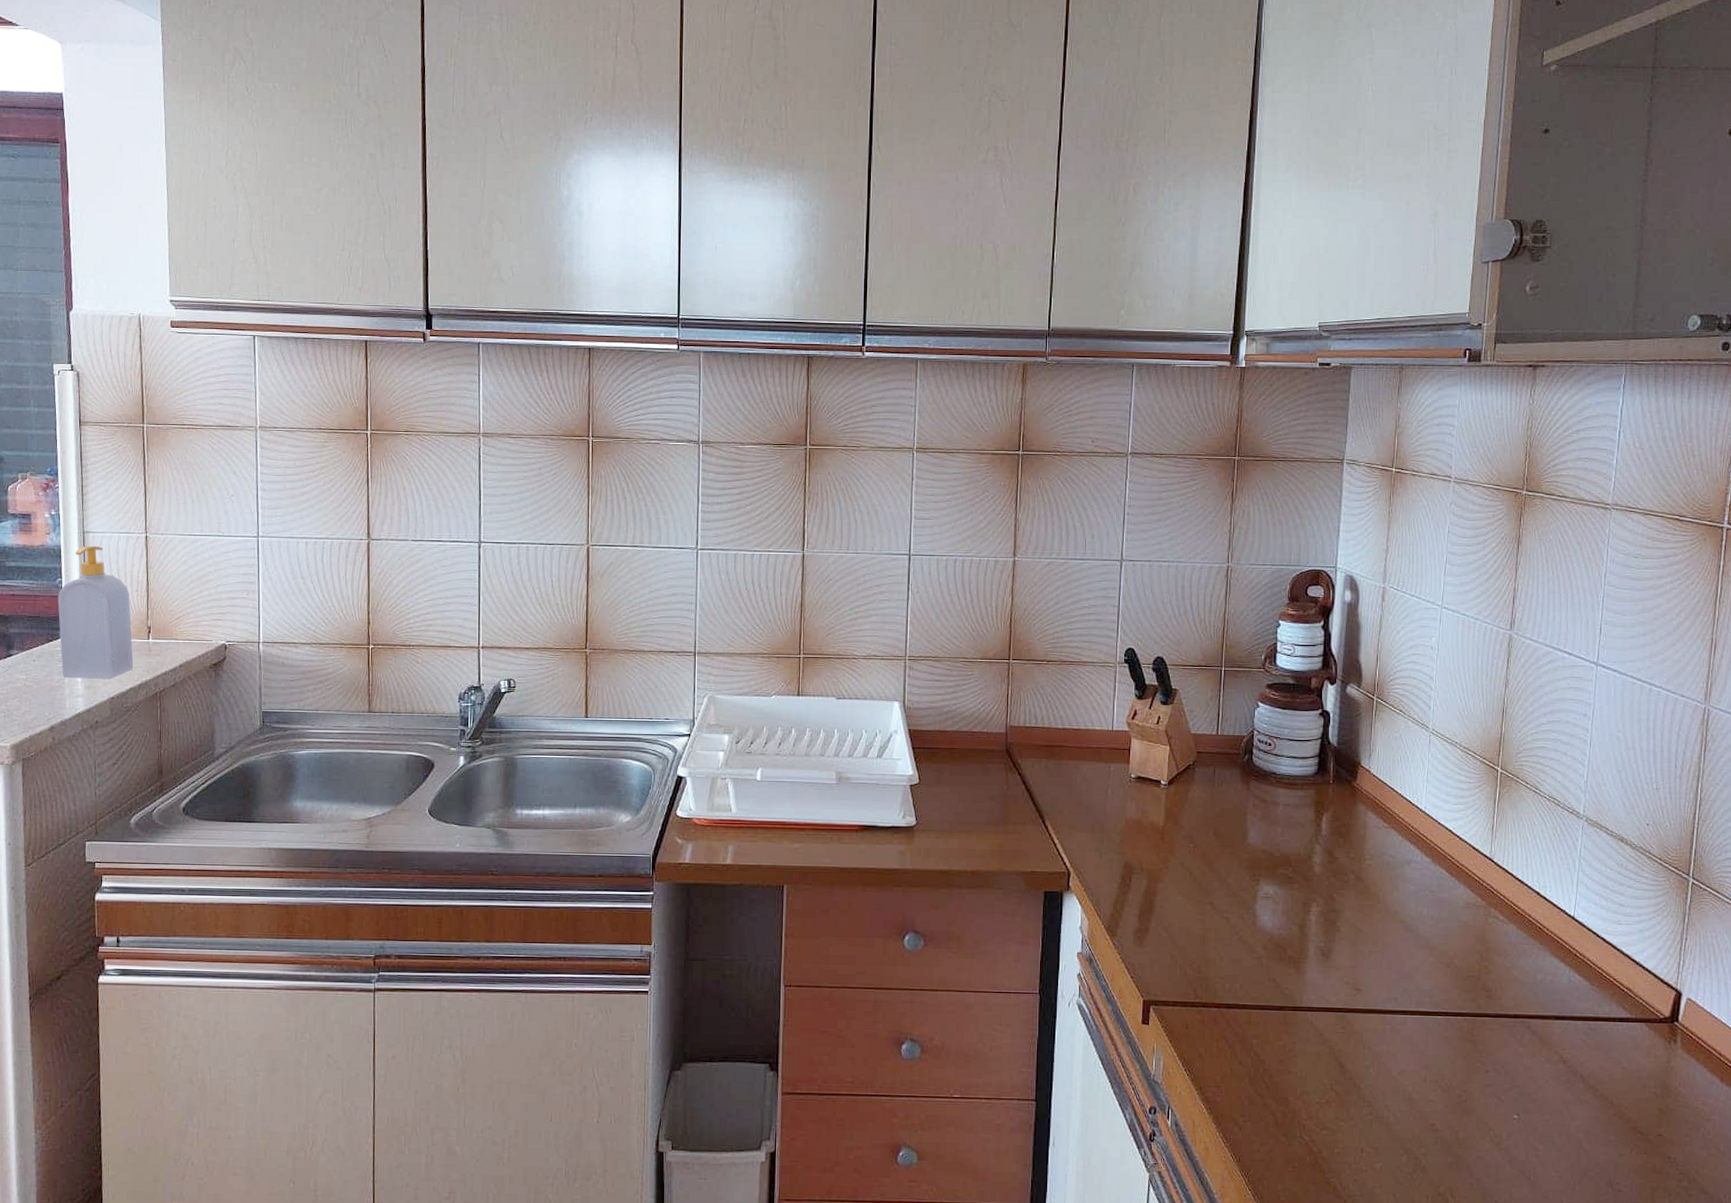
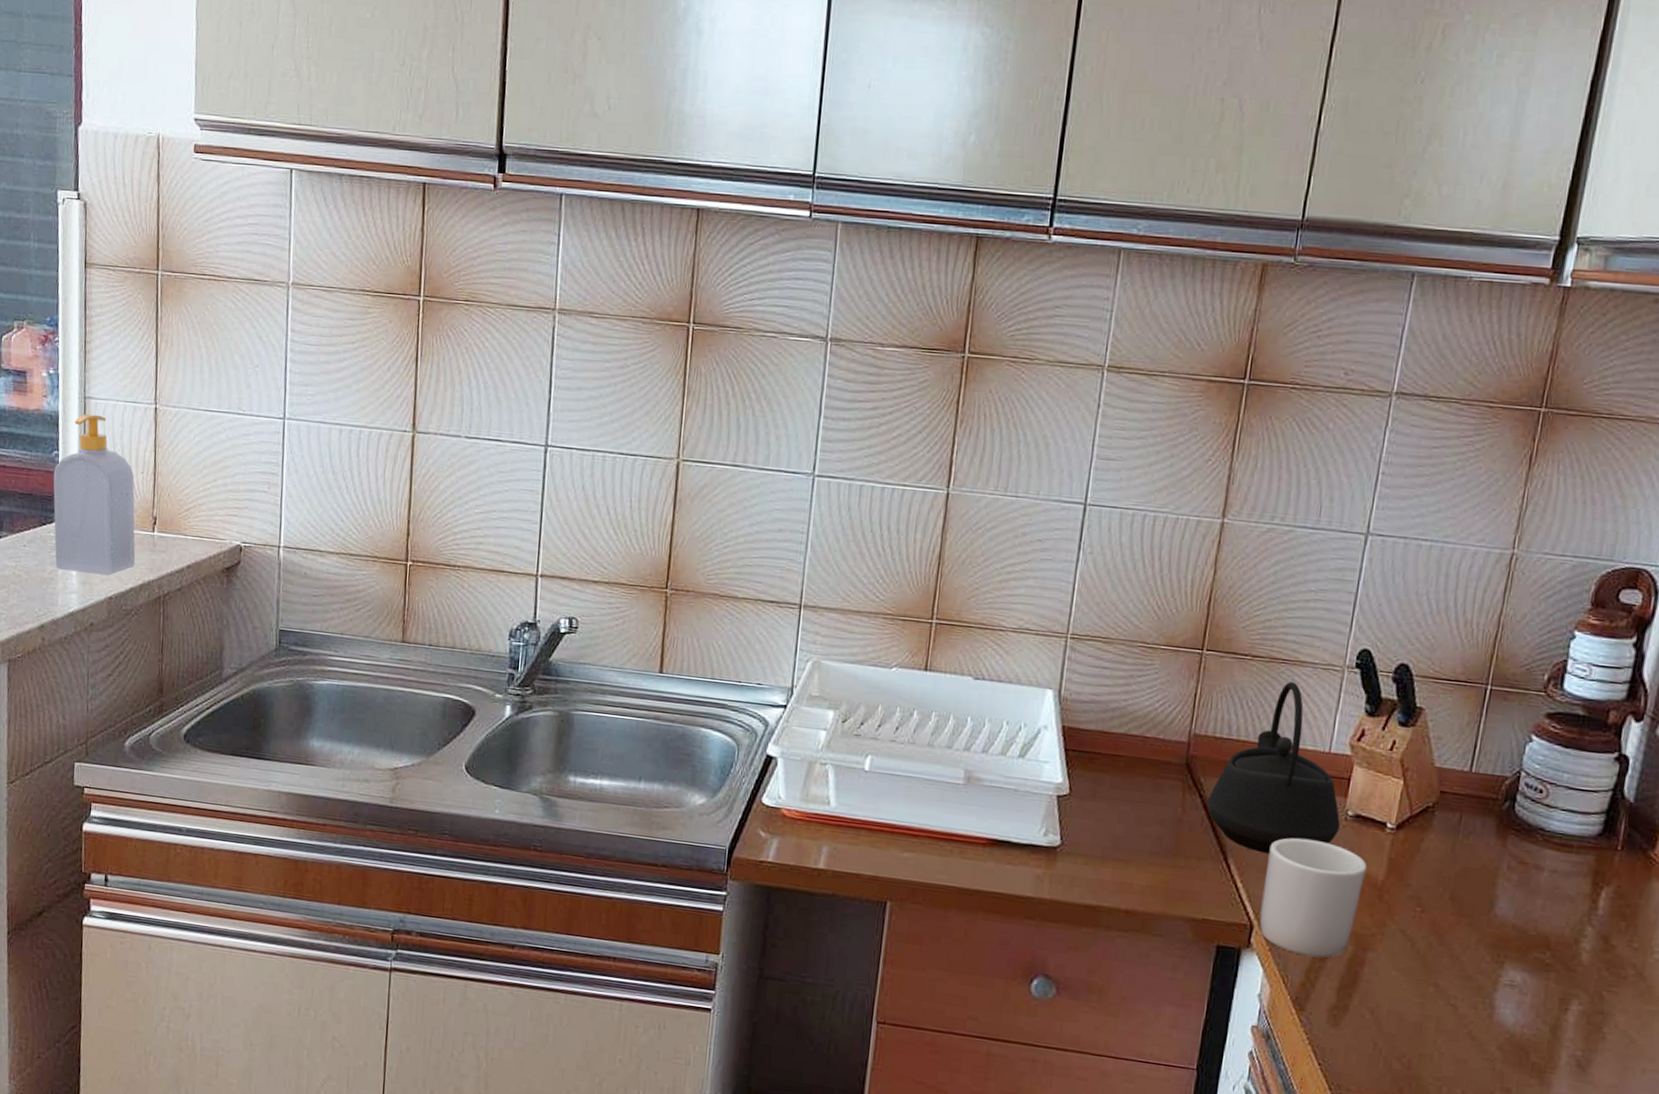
kettle: none [1025,678,1127,814] -> present [1206,682,1341,854]
mug: none [1074,799,1149,892] -> present [1259,837,1367,958]

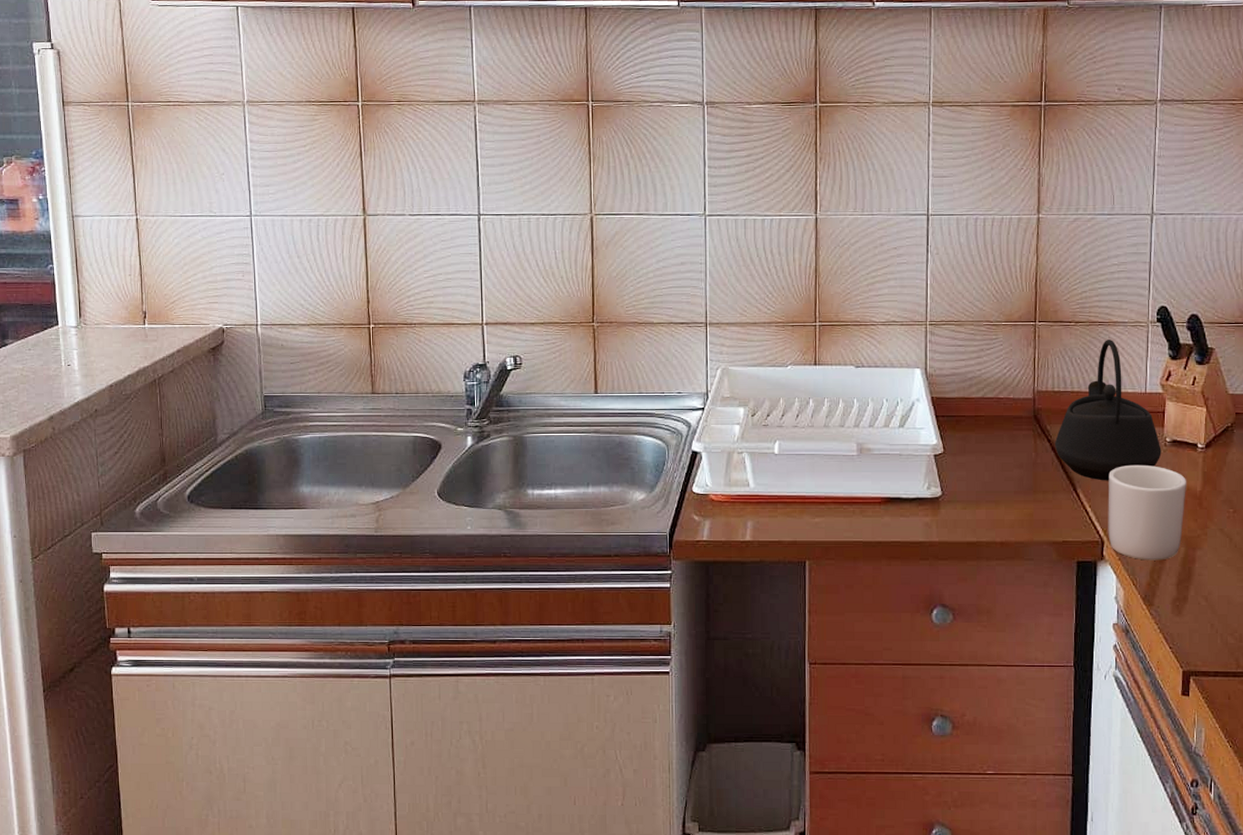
soap bottle: present [53,413,136,576] -> none [50,230,131,367]

